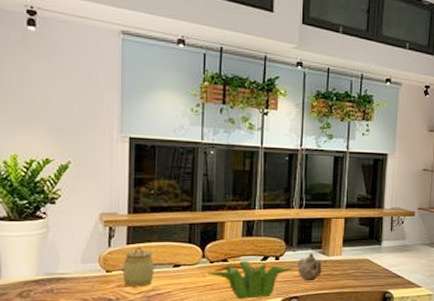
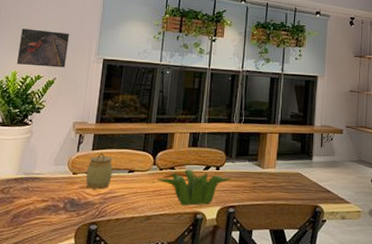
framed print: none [14,100,82,149] -> present [16,28,70,68]
teapot: present [298,253,322,281] -> none [236,165,258,192]

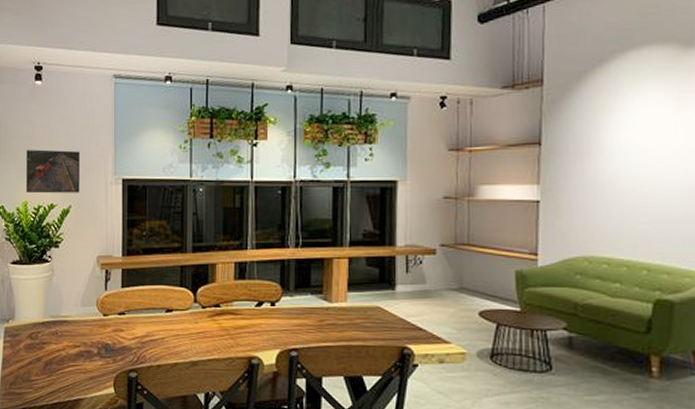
jar: present [85,153,113,190] -> none [118,290,148,333]
plant: present [157,169,231,206] -> none [200,307,291,349]

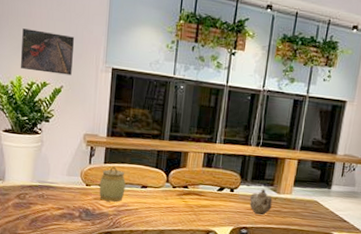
jar: none [118,290,148,333] -> present [99,167,126,202]
teapot: none [296,299,324,332] -> present [249,189,273,215]

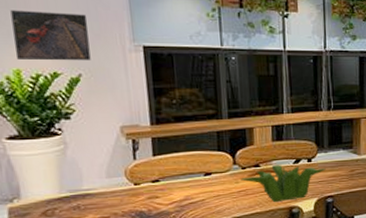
jar: present [99,167,126,202] -> none [151,158,185,198]
plant: none [170,189,245,225] -> present [241,165,326,202]
teapot: present [249,189,273,215] -> none [330,153,355,181]

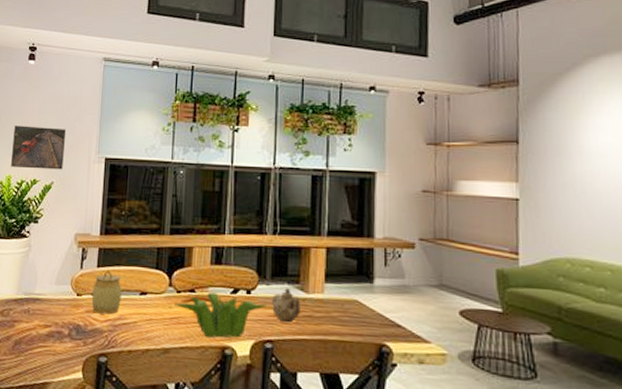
jar: none [151,158,185,198] -> present [91,271,122,315]
teapot: none [330,153,355,181] -> present [272,288,300,323]

